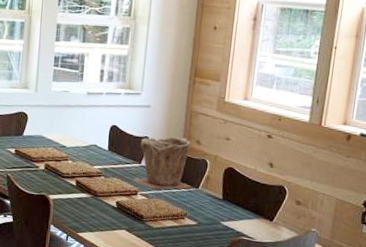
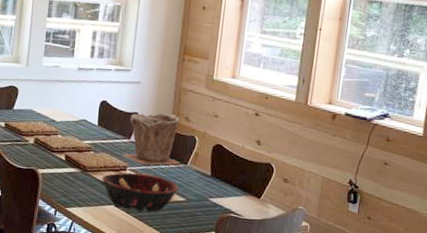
decorative bowl: none [113,197,191,236] -> present [102,172,179,212]

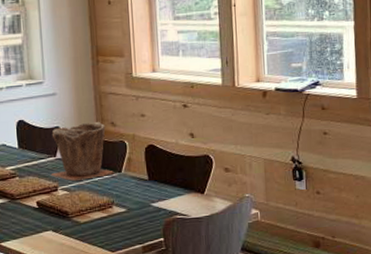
decorative bowl: present [102,172,179,212] -> none [33,190,118,233]

